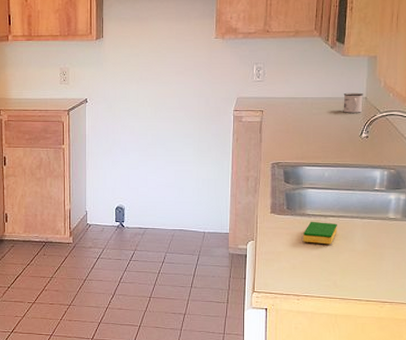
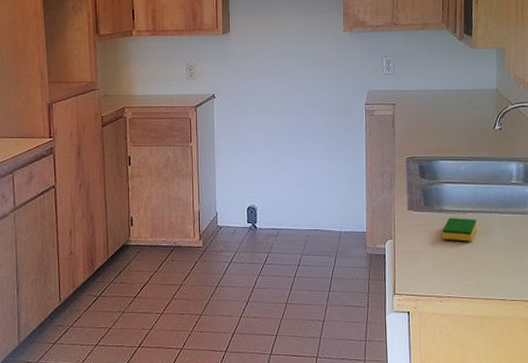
mug: present [343,92,363,113] -> none [474,84,494,105]

